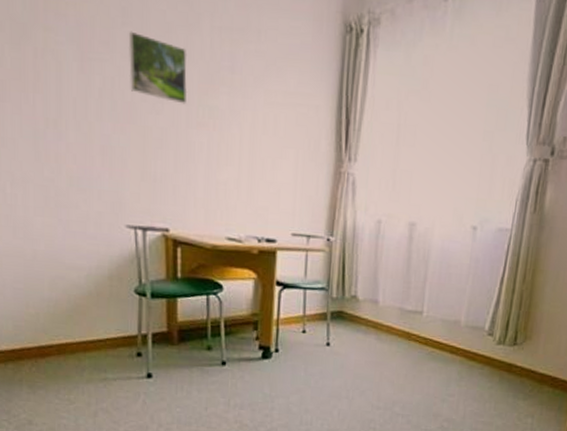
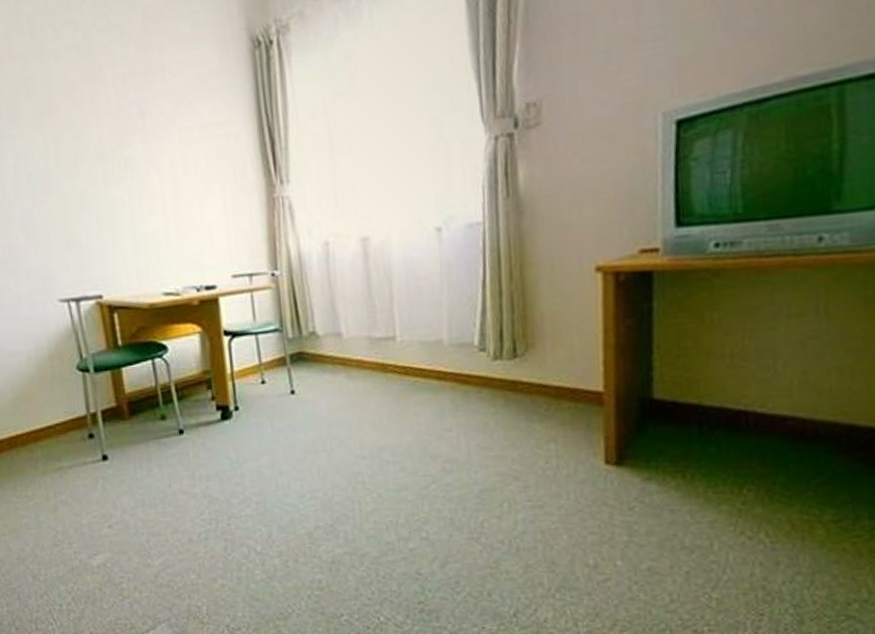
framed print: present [128,31,188,104] -> none [33,100,100,163]

